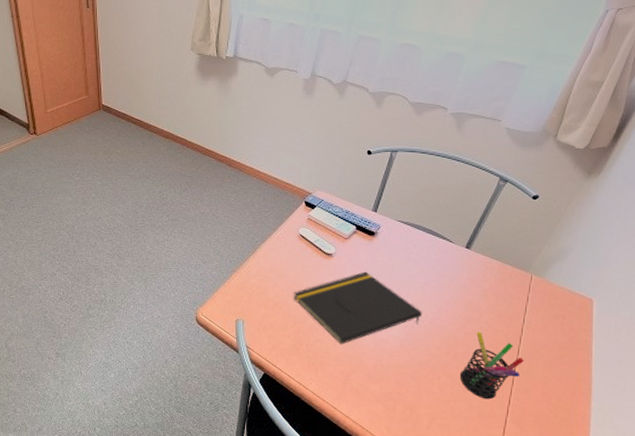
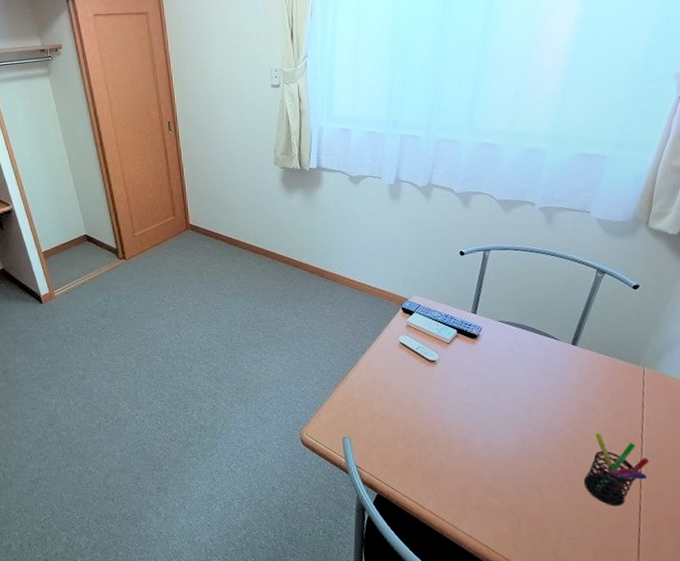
notepad: present [294,271,422,345] -> none [400,377,536,457]

